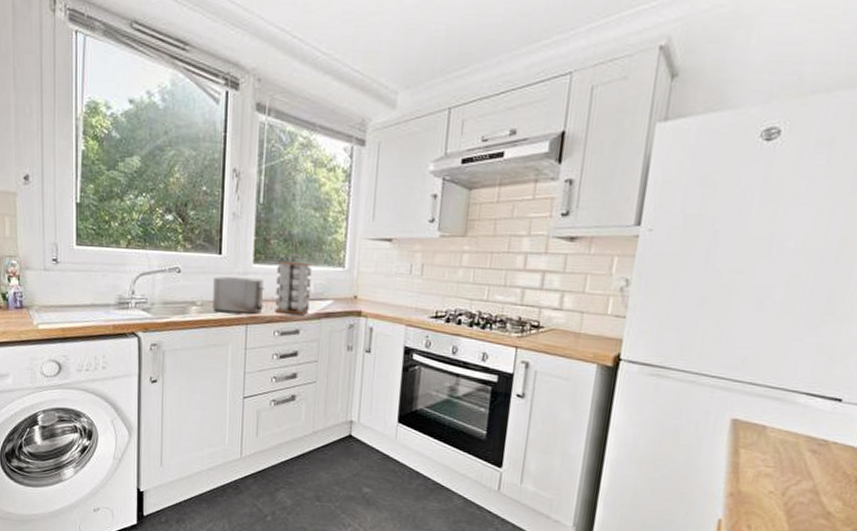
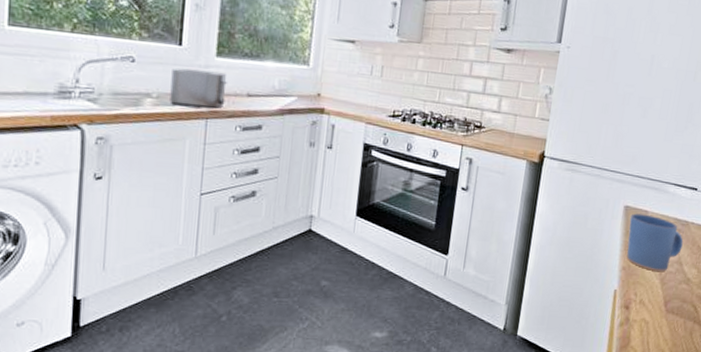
spice rack: present [275,253,312,315] -> none [237,49,277,111]
mug: none [735,428,821,501] -> present [626,213,683,271]

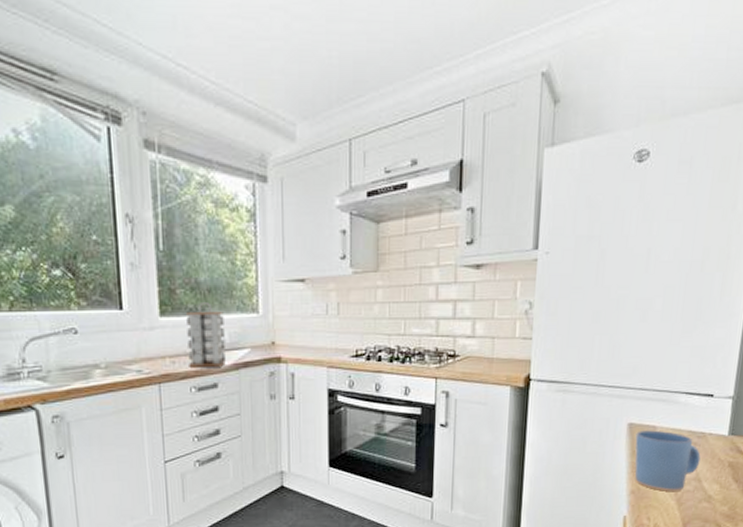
toaster: present [170,67,227,109] -> none [116,332,176,374]
spice rack: none [237,49,277,111] -> present [186,302,226,369]

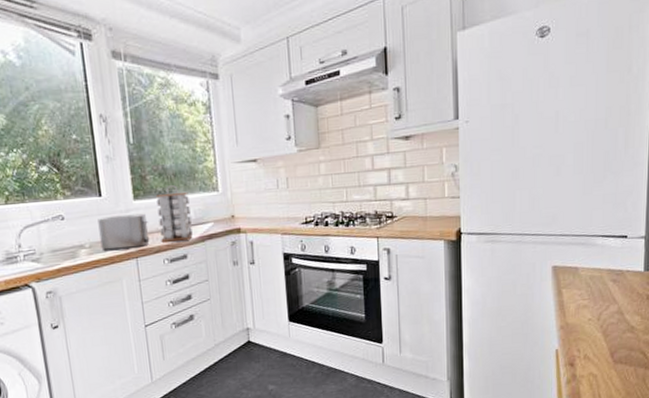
toaster: none [116,332,176,374] -> present [97,213,150,252]
mug: present [635,430,701,491] -> none [560,270,621,325]

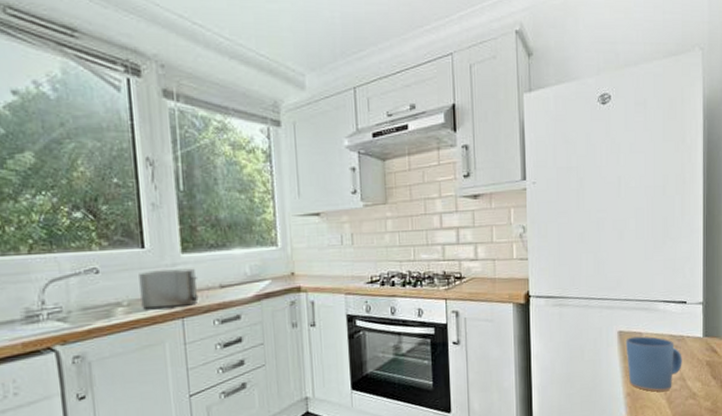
spice rack: present [156,185,193,243] -> none [208,238,248,302]
mug: none [560,270,621,325] -> present [625,336,682,392]

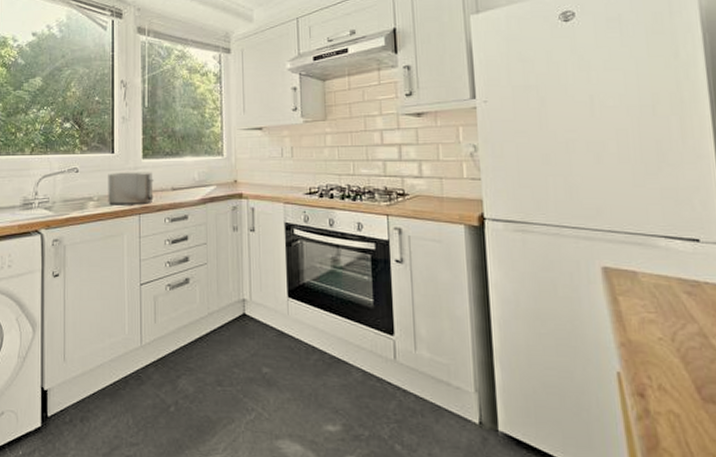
mug: present [625,336,682,392] -> none [613,276,701,347]

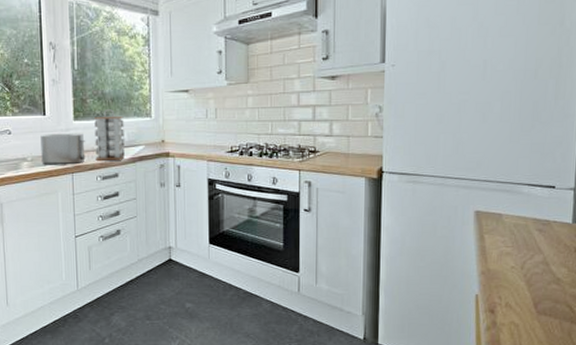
spice rack: none [164,147,195,202] -> present [94,109,125,162]

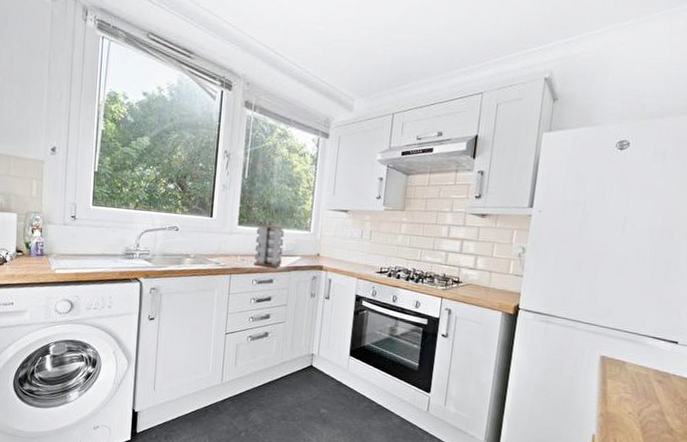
toaster: present [40,133,86,165] -> none [203,234,246,267]

